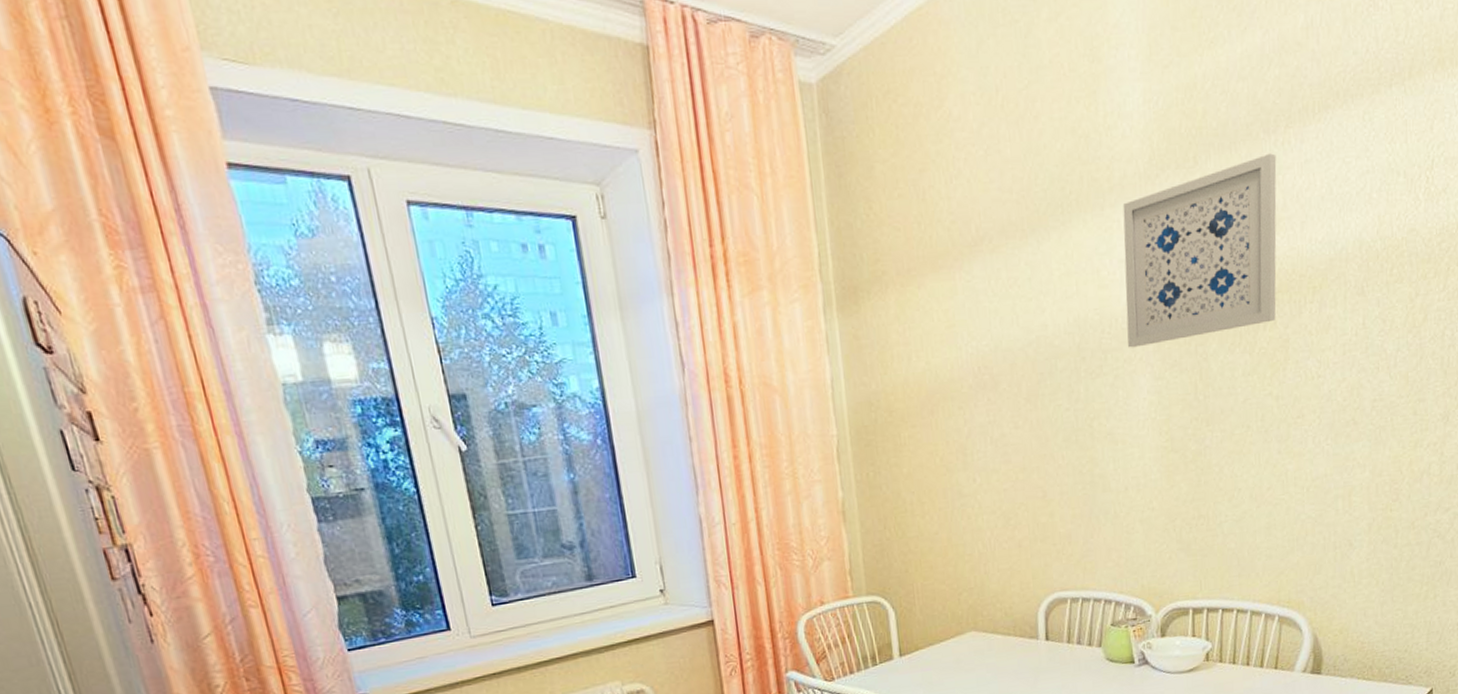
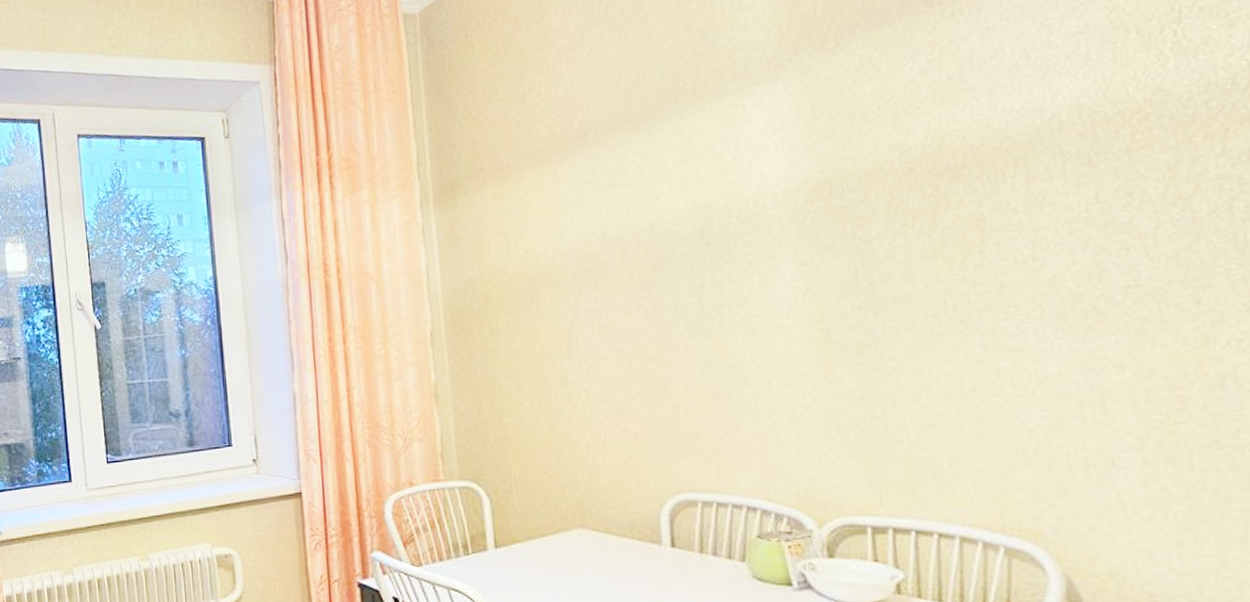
wall art: present [1122,153,1277,348] -> none [748,25,963,233]

